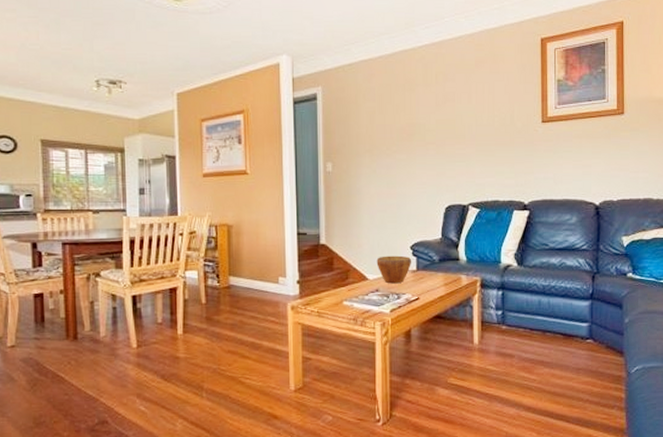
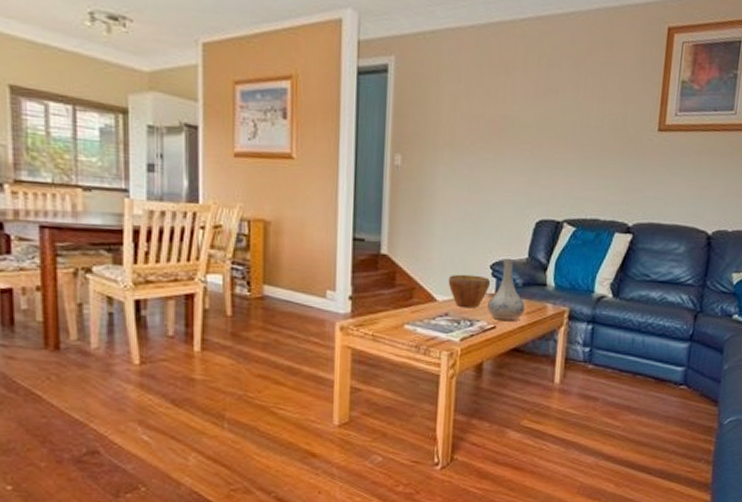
vase: none [411,240,443,293] -> present [488,259,526,322]

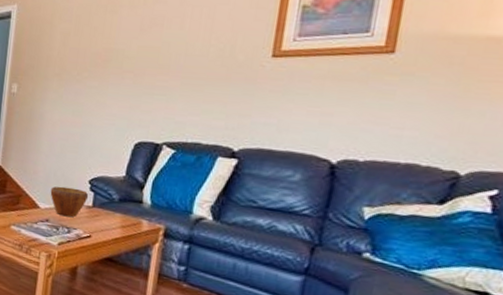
vase: present [488,259,526,322] -> none [84,175,121,234]

